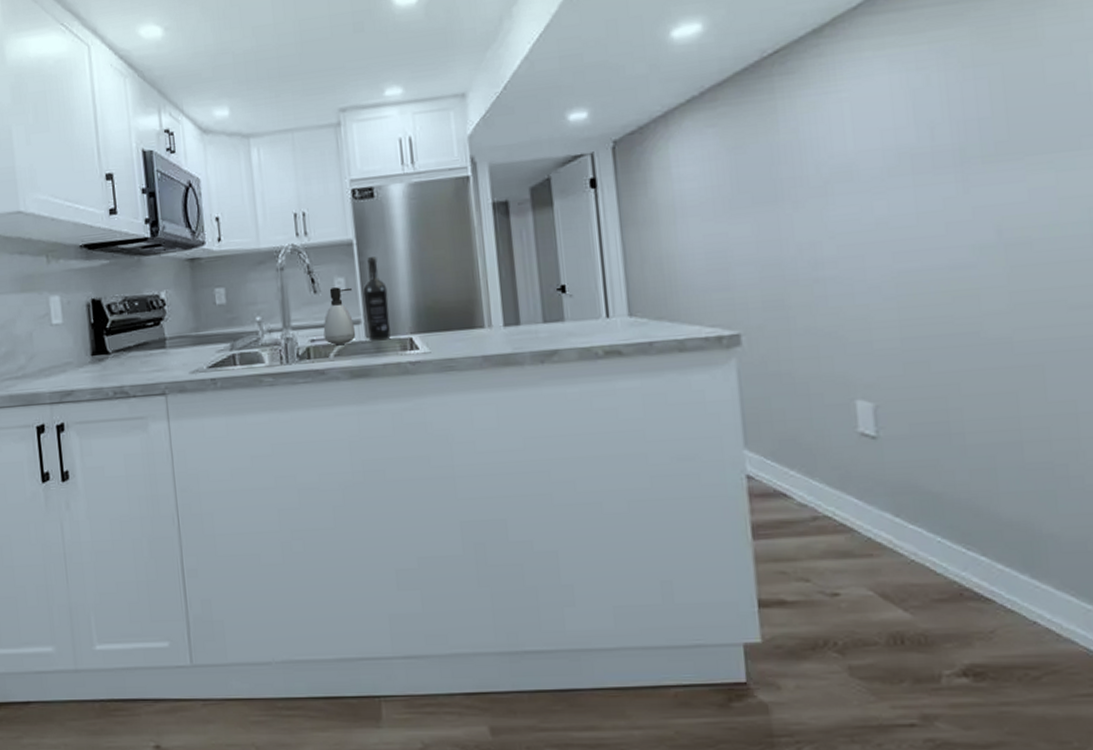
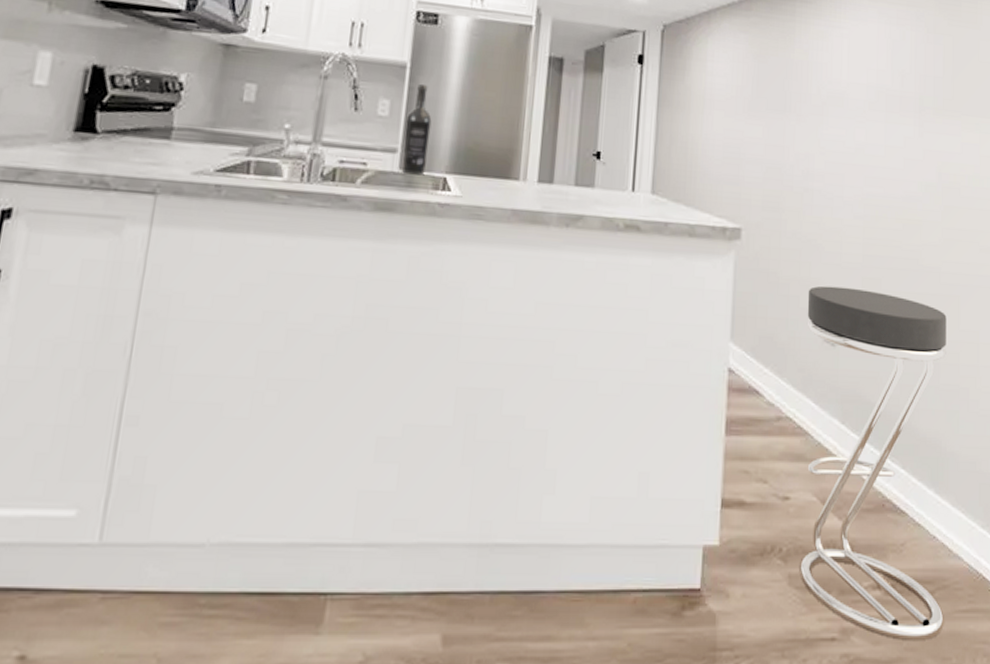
soap dispenser: present [323,287,356,345] -> none [354,108,395,172]
bar stool: none [833,375,1058,726] -> present [799,286,947,642]

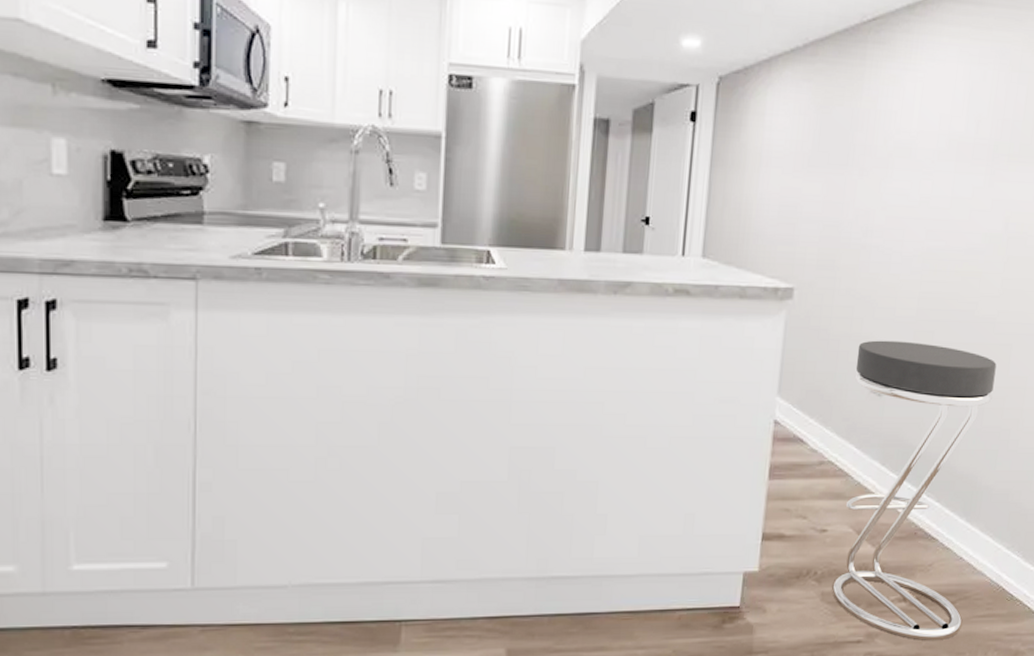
wine bottle: present [401,84,432,174] -> none [443,155,472,248]

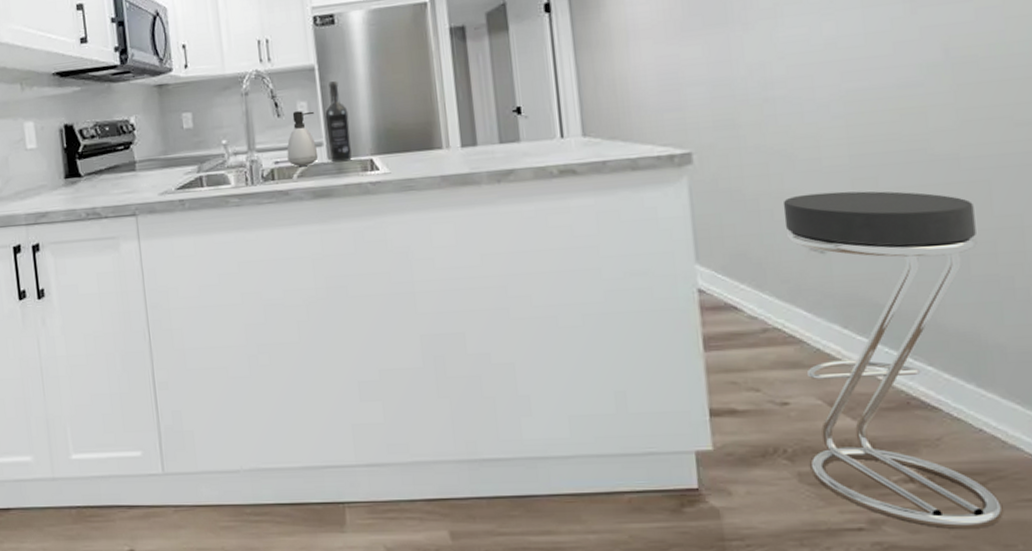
soap dispenser: none [394,183,433,247] -> present [286,111,319,166]
wine bottle: none [443,155,472,248] -> present [324,81,352,162]

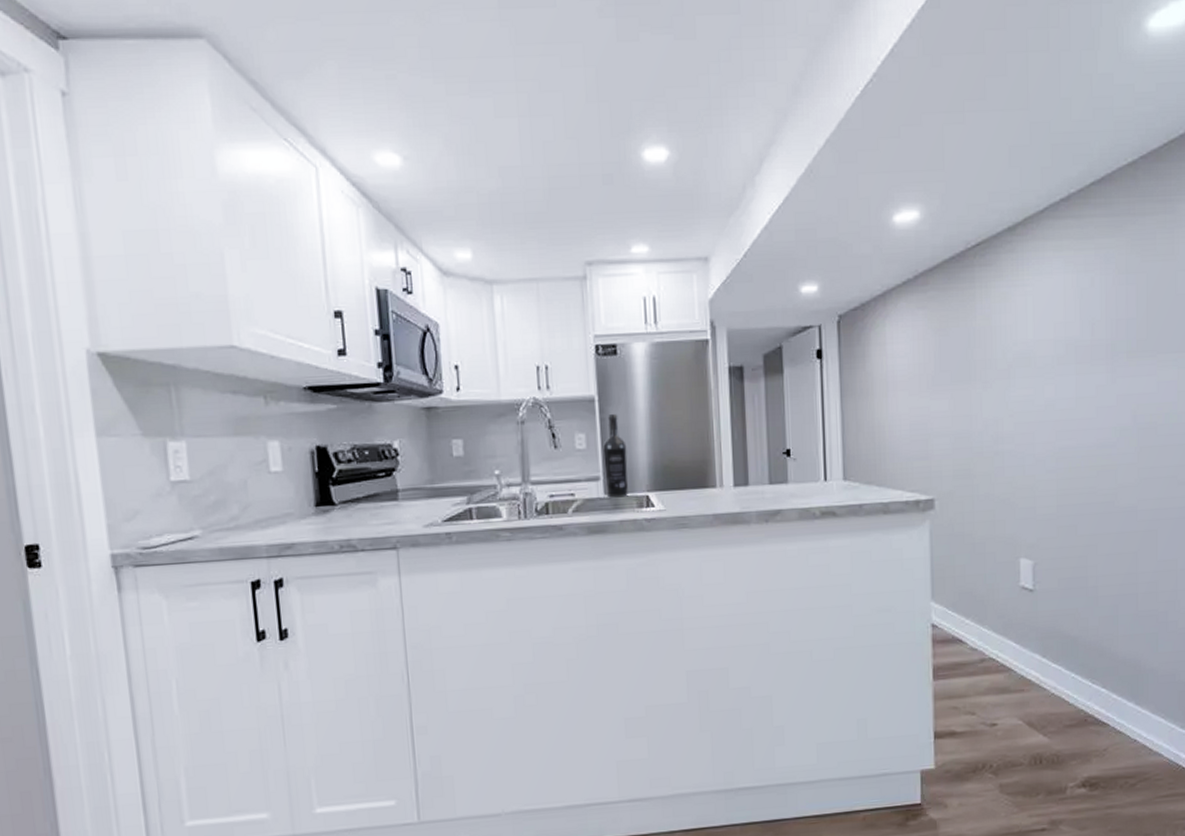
soap dispenser: present [286,111,319,166] -> none [562,443,595,501]
bar stool: present [783,191,1004,530] -> none [1004,537,1146,825]

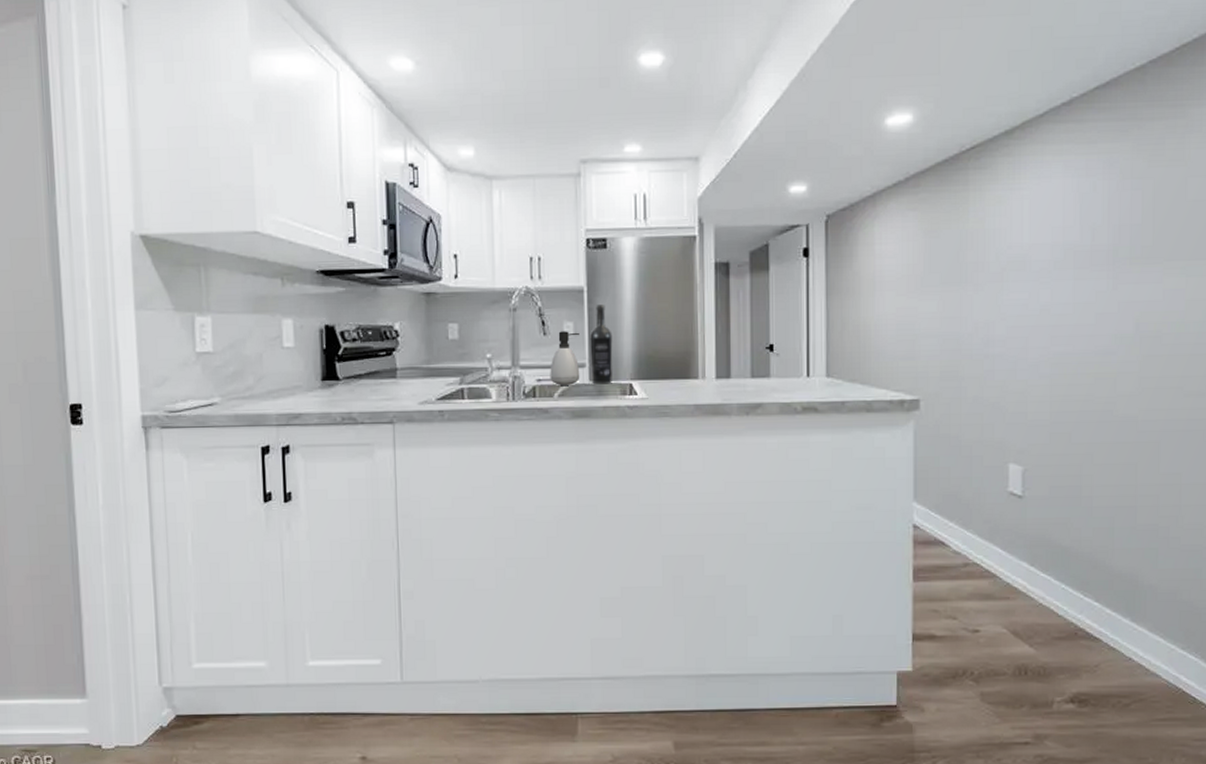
soap dispenser: none [562,443,595,501] -> present [550,331,580,385]

